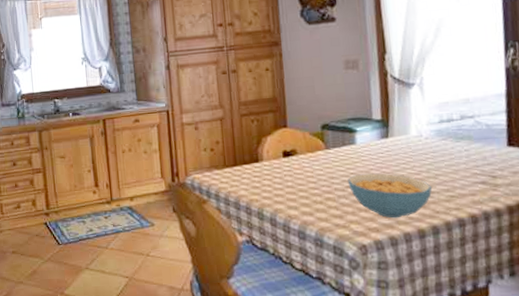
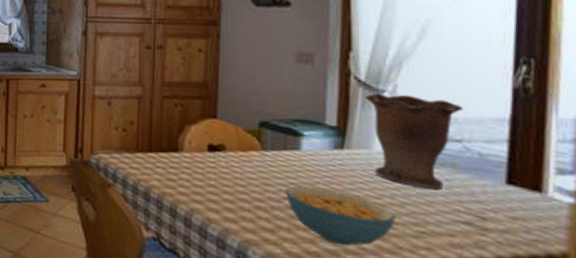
vase: none [399,85,473,161] -> present [364,92,464,190]

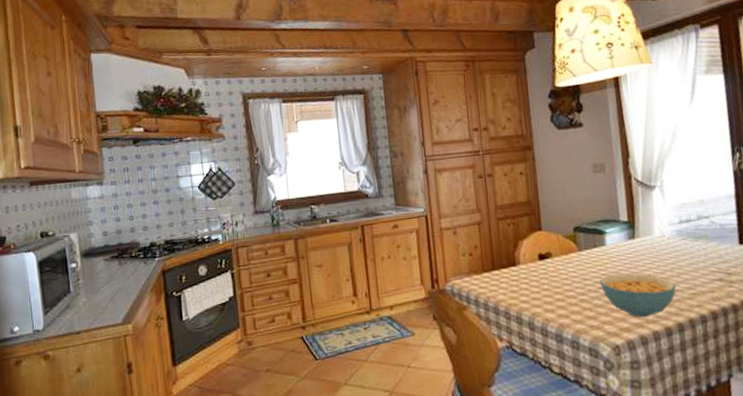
vase: present [364,92,464,190] -> none [643,187,707,259]

